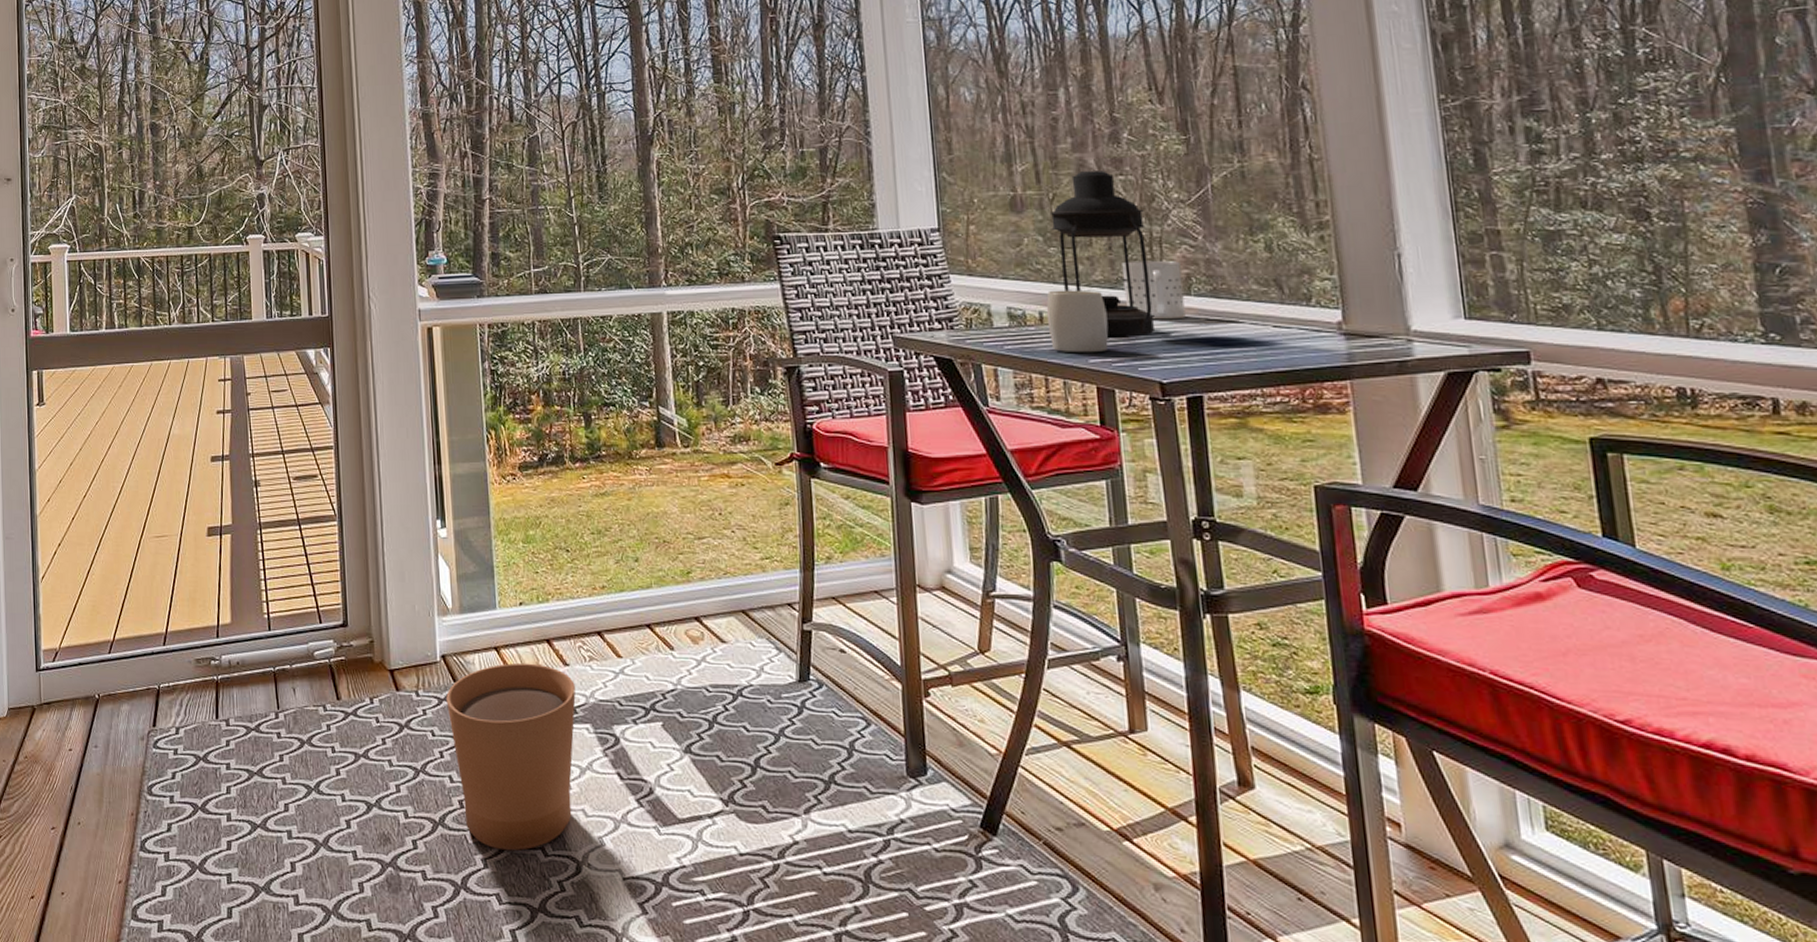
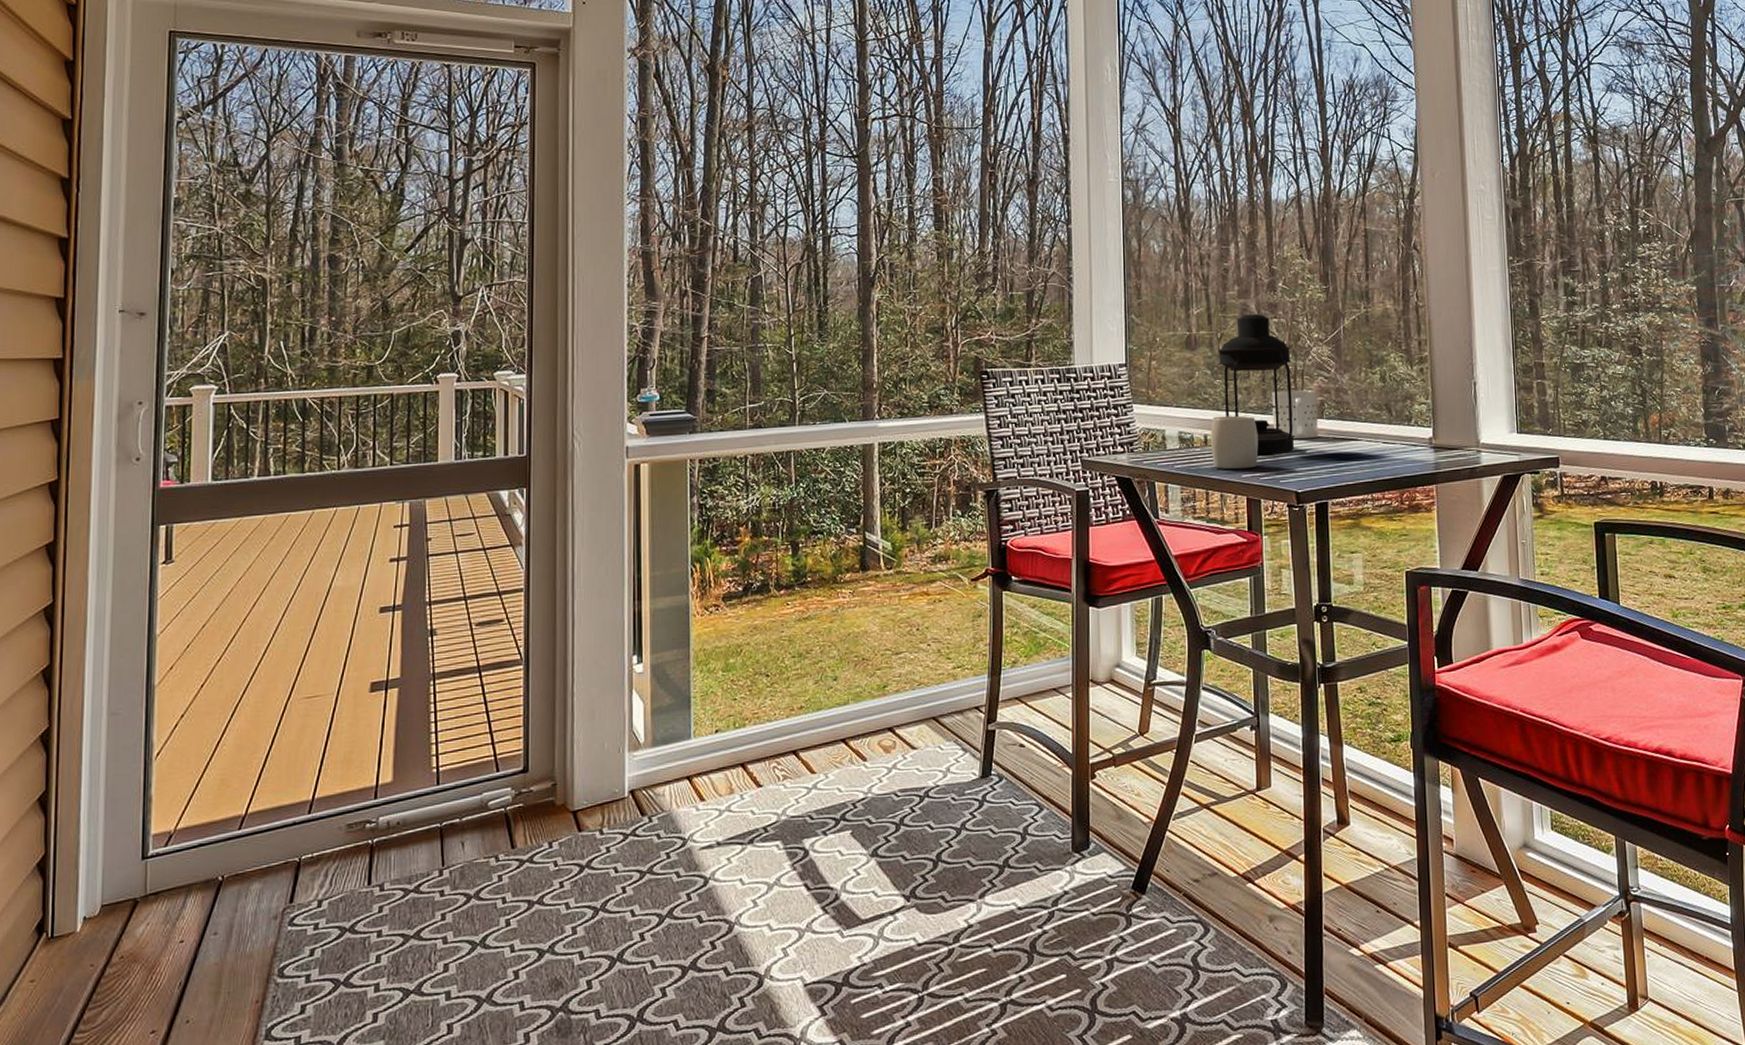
planter: present [446,662,576,851] -> none [633,788,768,977]

